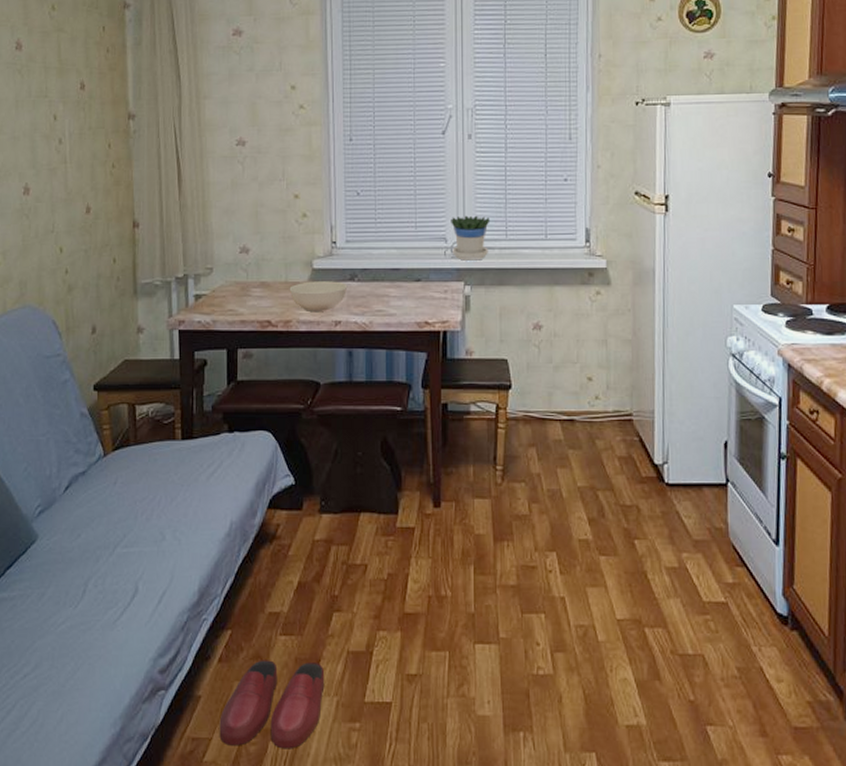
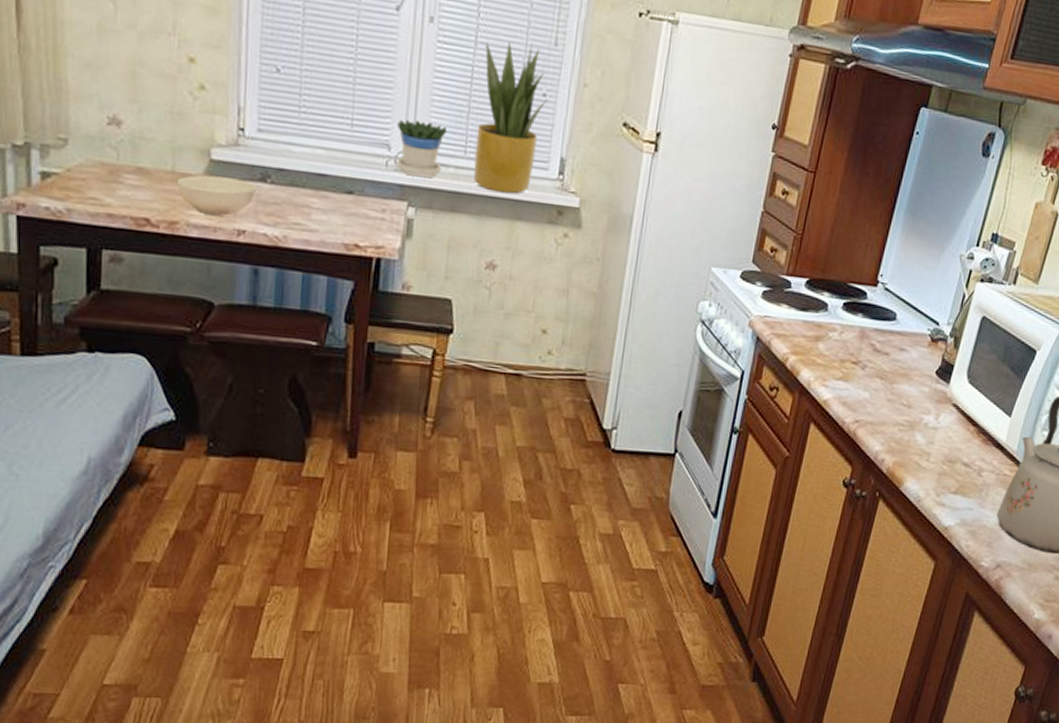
slippers: present [219,660,325,749] -> none [69,612,205,705]
planter: none [514,140,570,264] -> present [473,42,549,194]

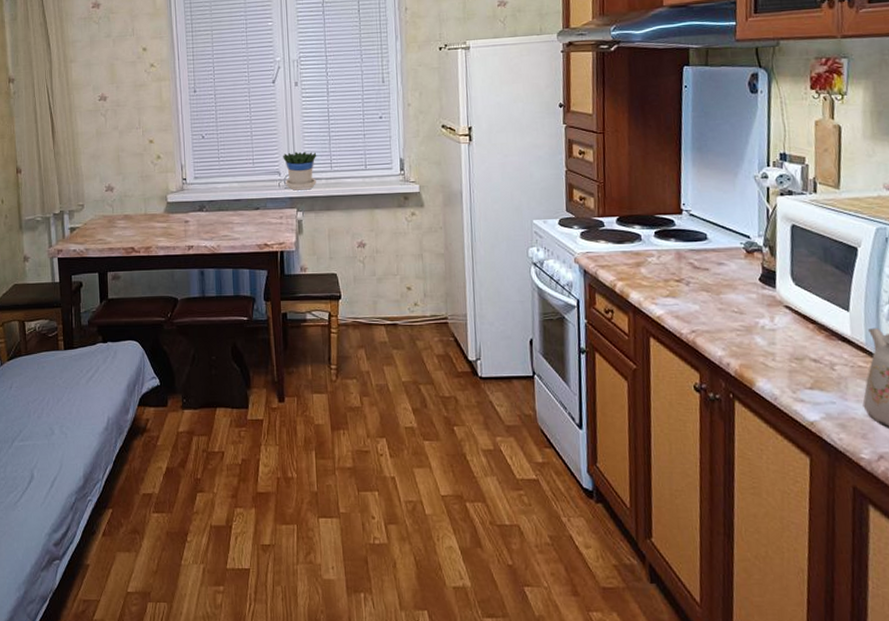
bowl: present [176,175,257,216] -> none [148,212,198,239]
planter: present [473,42,549,194] -> none [335,84,385,191]

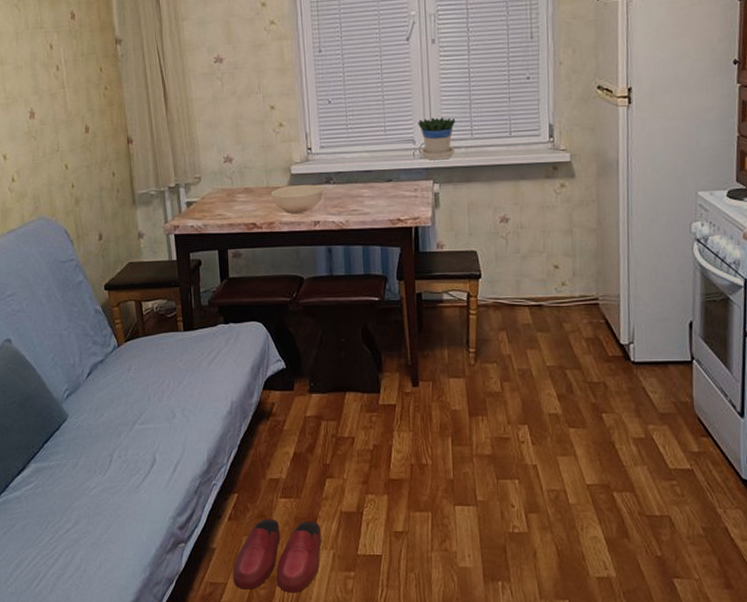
slippers: none [105,534,193,609] -> present [232,518,322,593]
bowl: none [148,212,198,239] -> present [270,184,324,213]

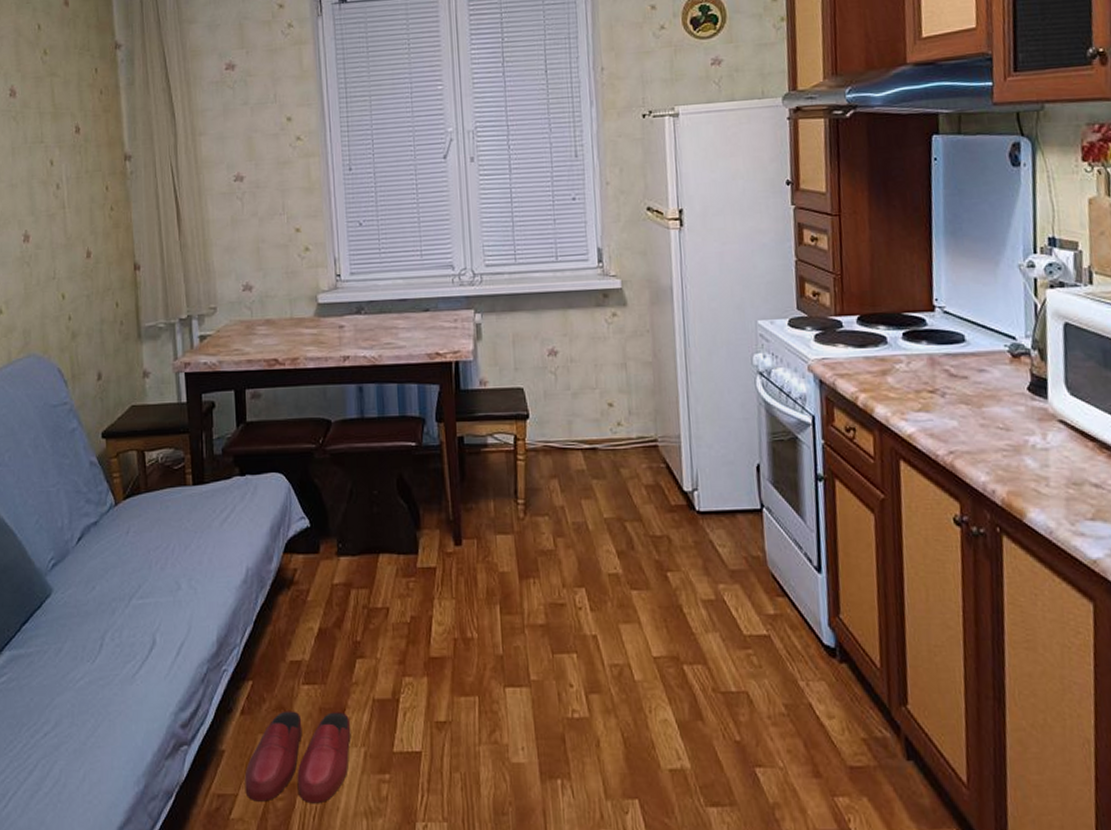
bowl: present [270,184,324,213] -> none [295,315,355,348]
flowerpot: present [418,117,456,161] -> none [457,240,498,288]

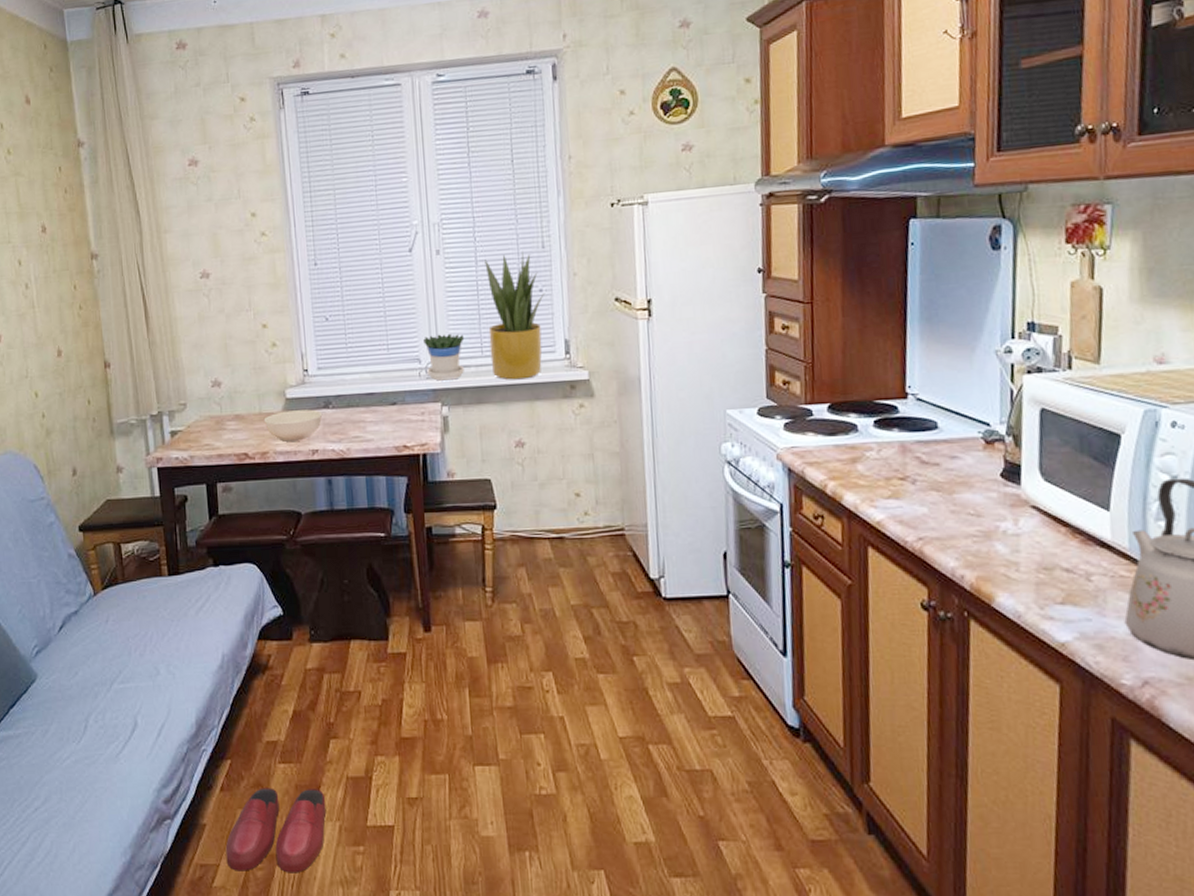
bowl: none [295,315,355,348] -> present [264,409,323,442]
flowerpot: none [457,240,498,288] -> present [423,333,465,381]
planter: none [518,159,579,288] -> present [485,250,546,380]

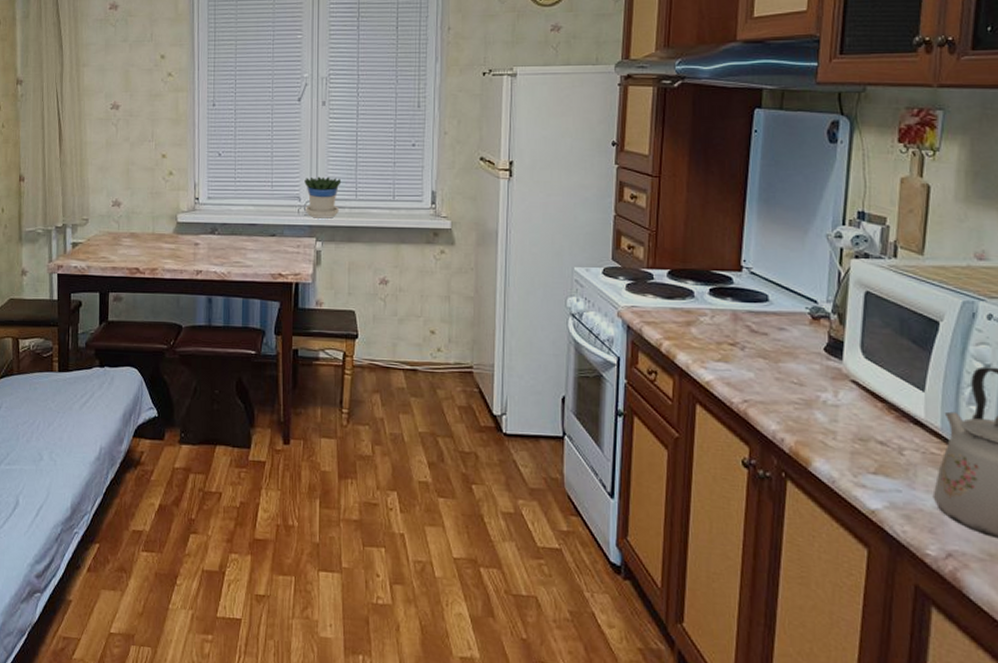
slippers: present [225,788,327,873] -> none [87,572,182,654]
bowl: present [264,409,323,442] -> none [156,233,209,261]
planter: present [485,250,546,380] -> none [363,108,418,223]

